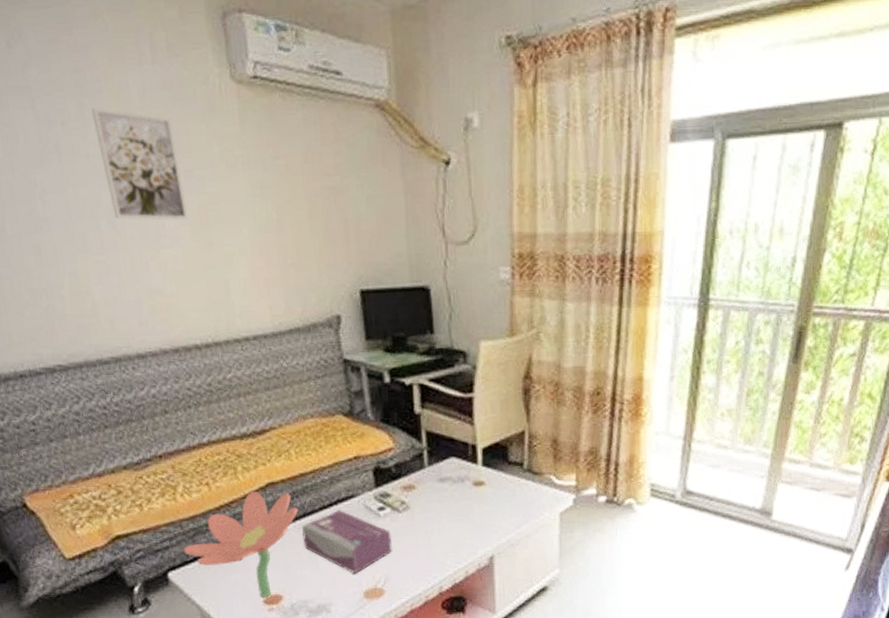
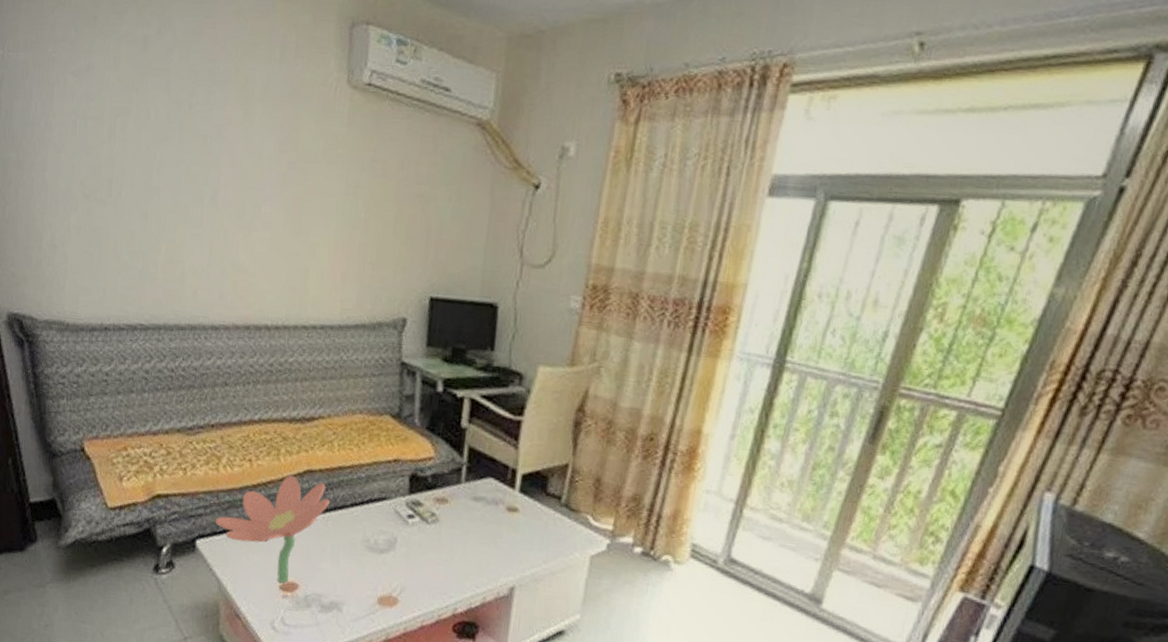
wall art: present [91,107,189,220] -> none [217,95,286,207]
tissue box: present [302,510,392,574] -> none [329,509,416,578]

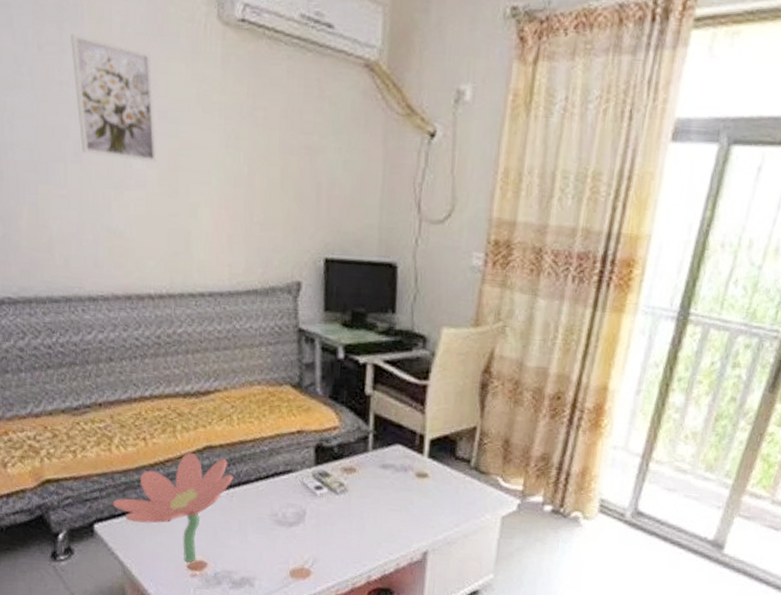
wall art: none [217,95,286,207] -> present [71,33,157,162]

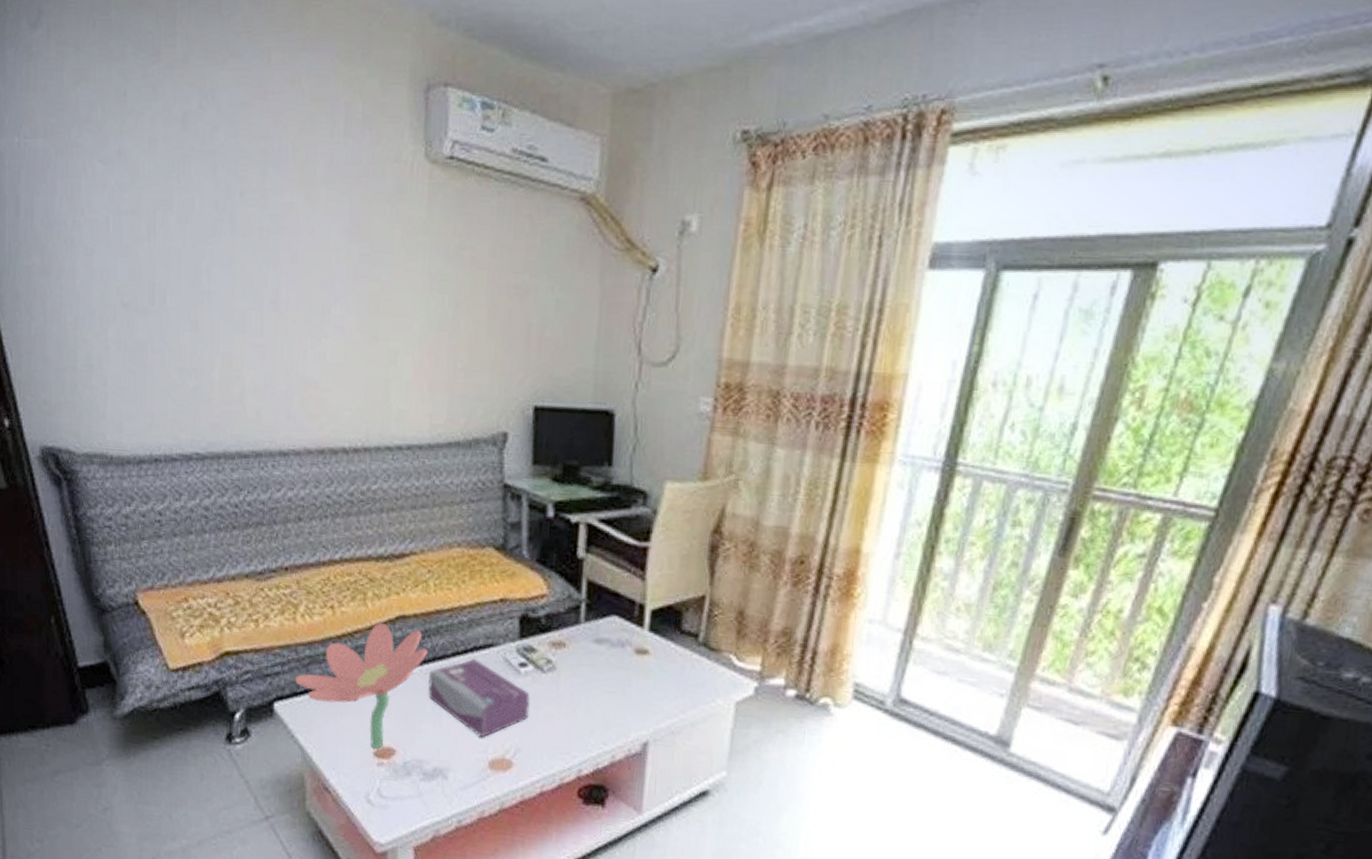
wall art: present [71,33,157,162] -> none [273,178,358,308]
tissue box: none [235,483,325,551] -> present [428,659,530,738]

